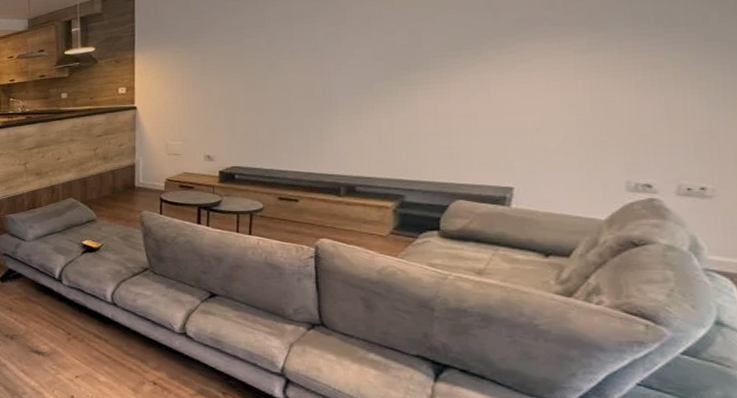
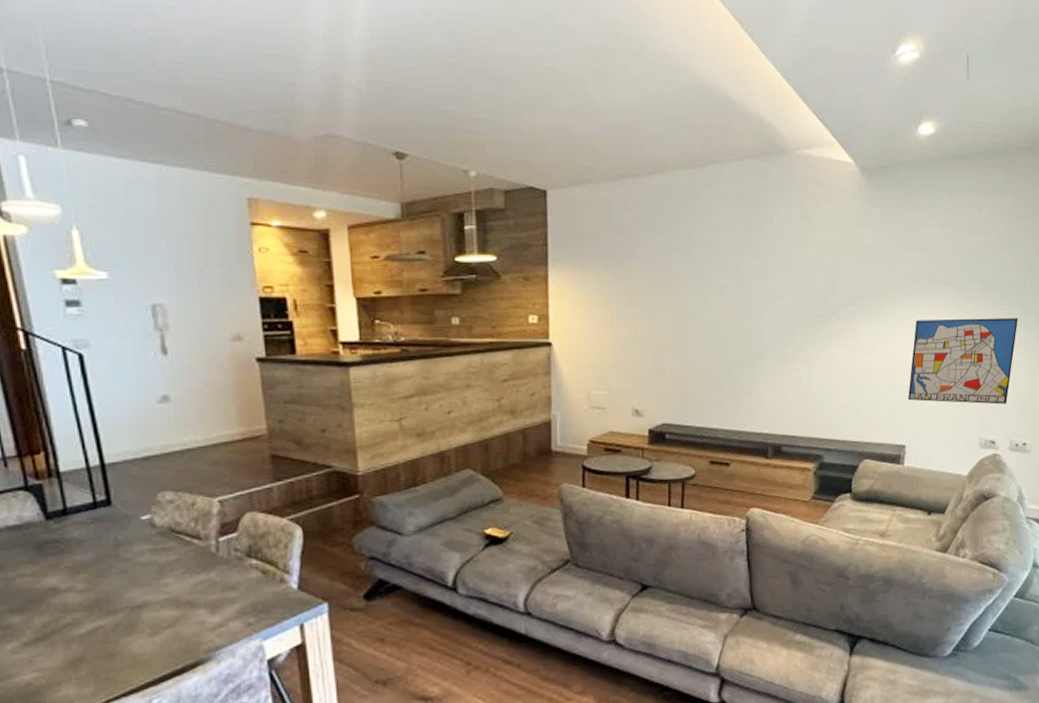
wall art: none [517,50,696,146] -> present [907,318,1019,405]

